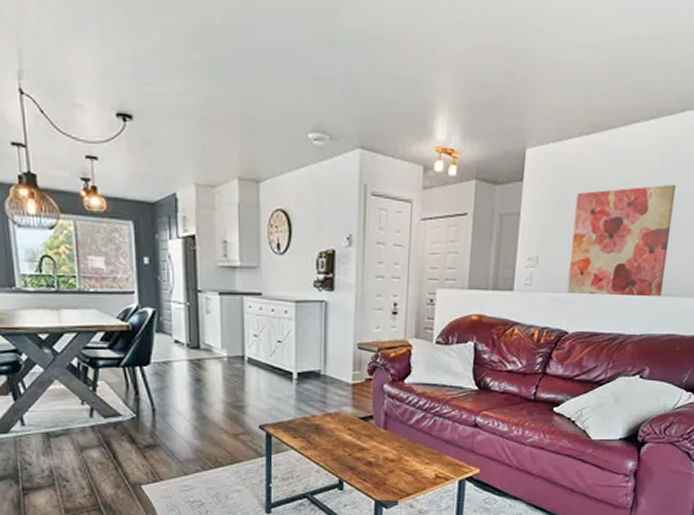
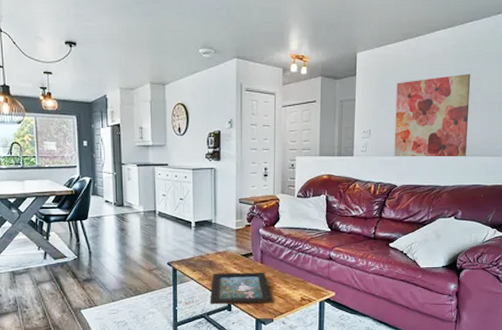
decorative tray: none [315,440,398,482] -> present [210,272,272,305]

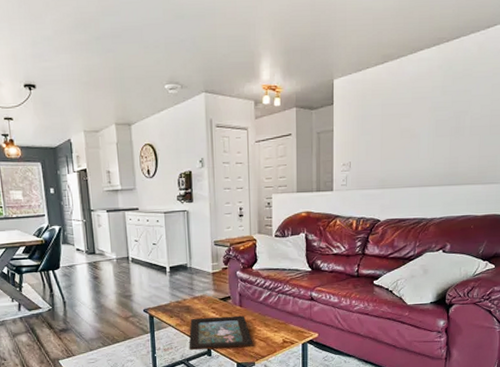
wall art: present [394,73,471,158] -> none [376,95,459,189]

